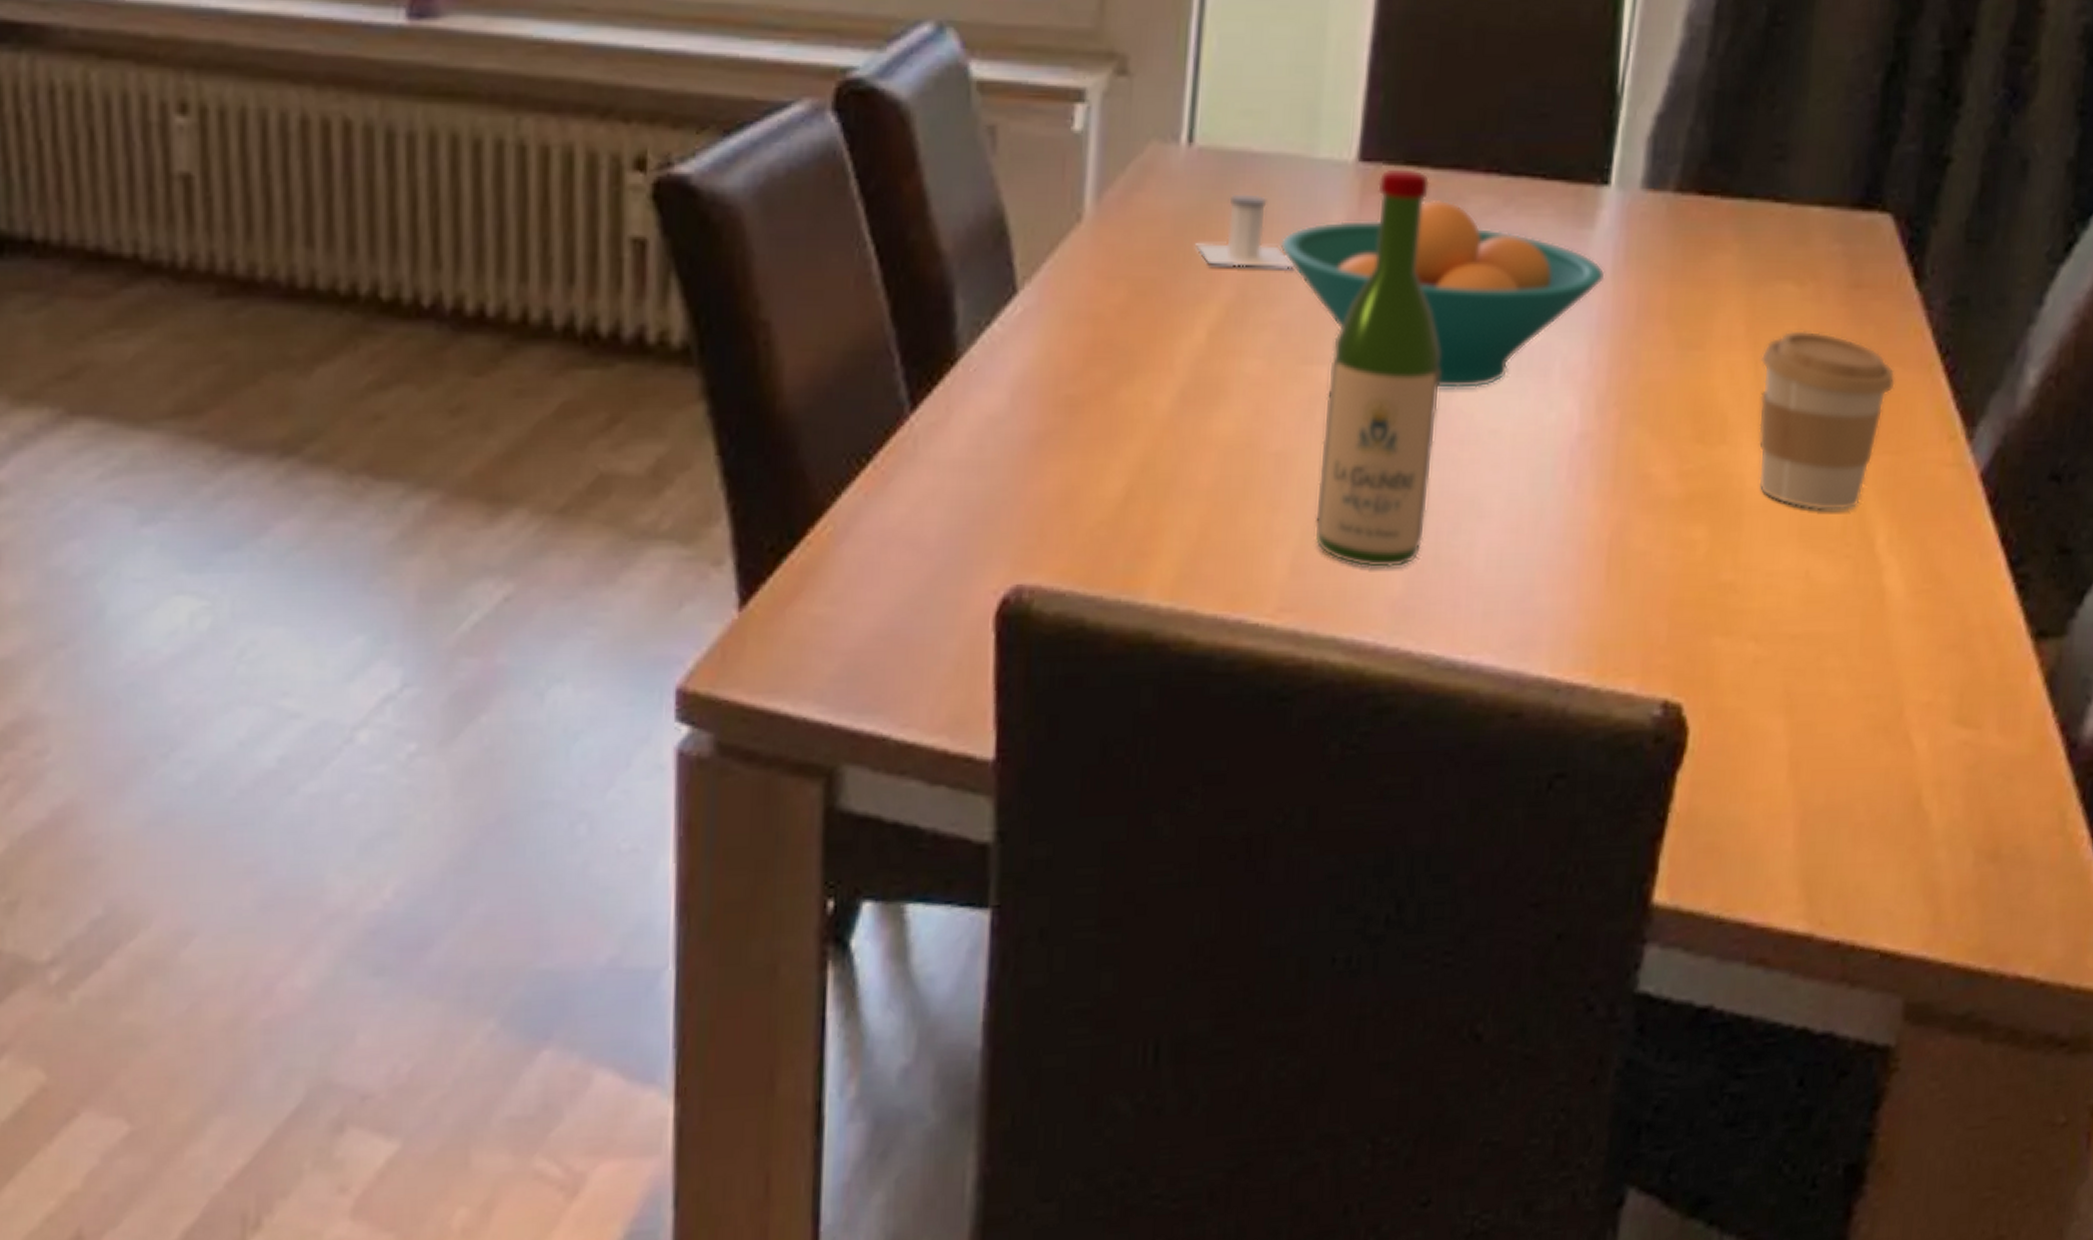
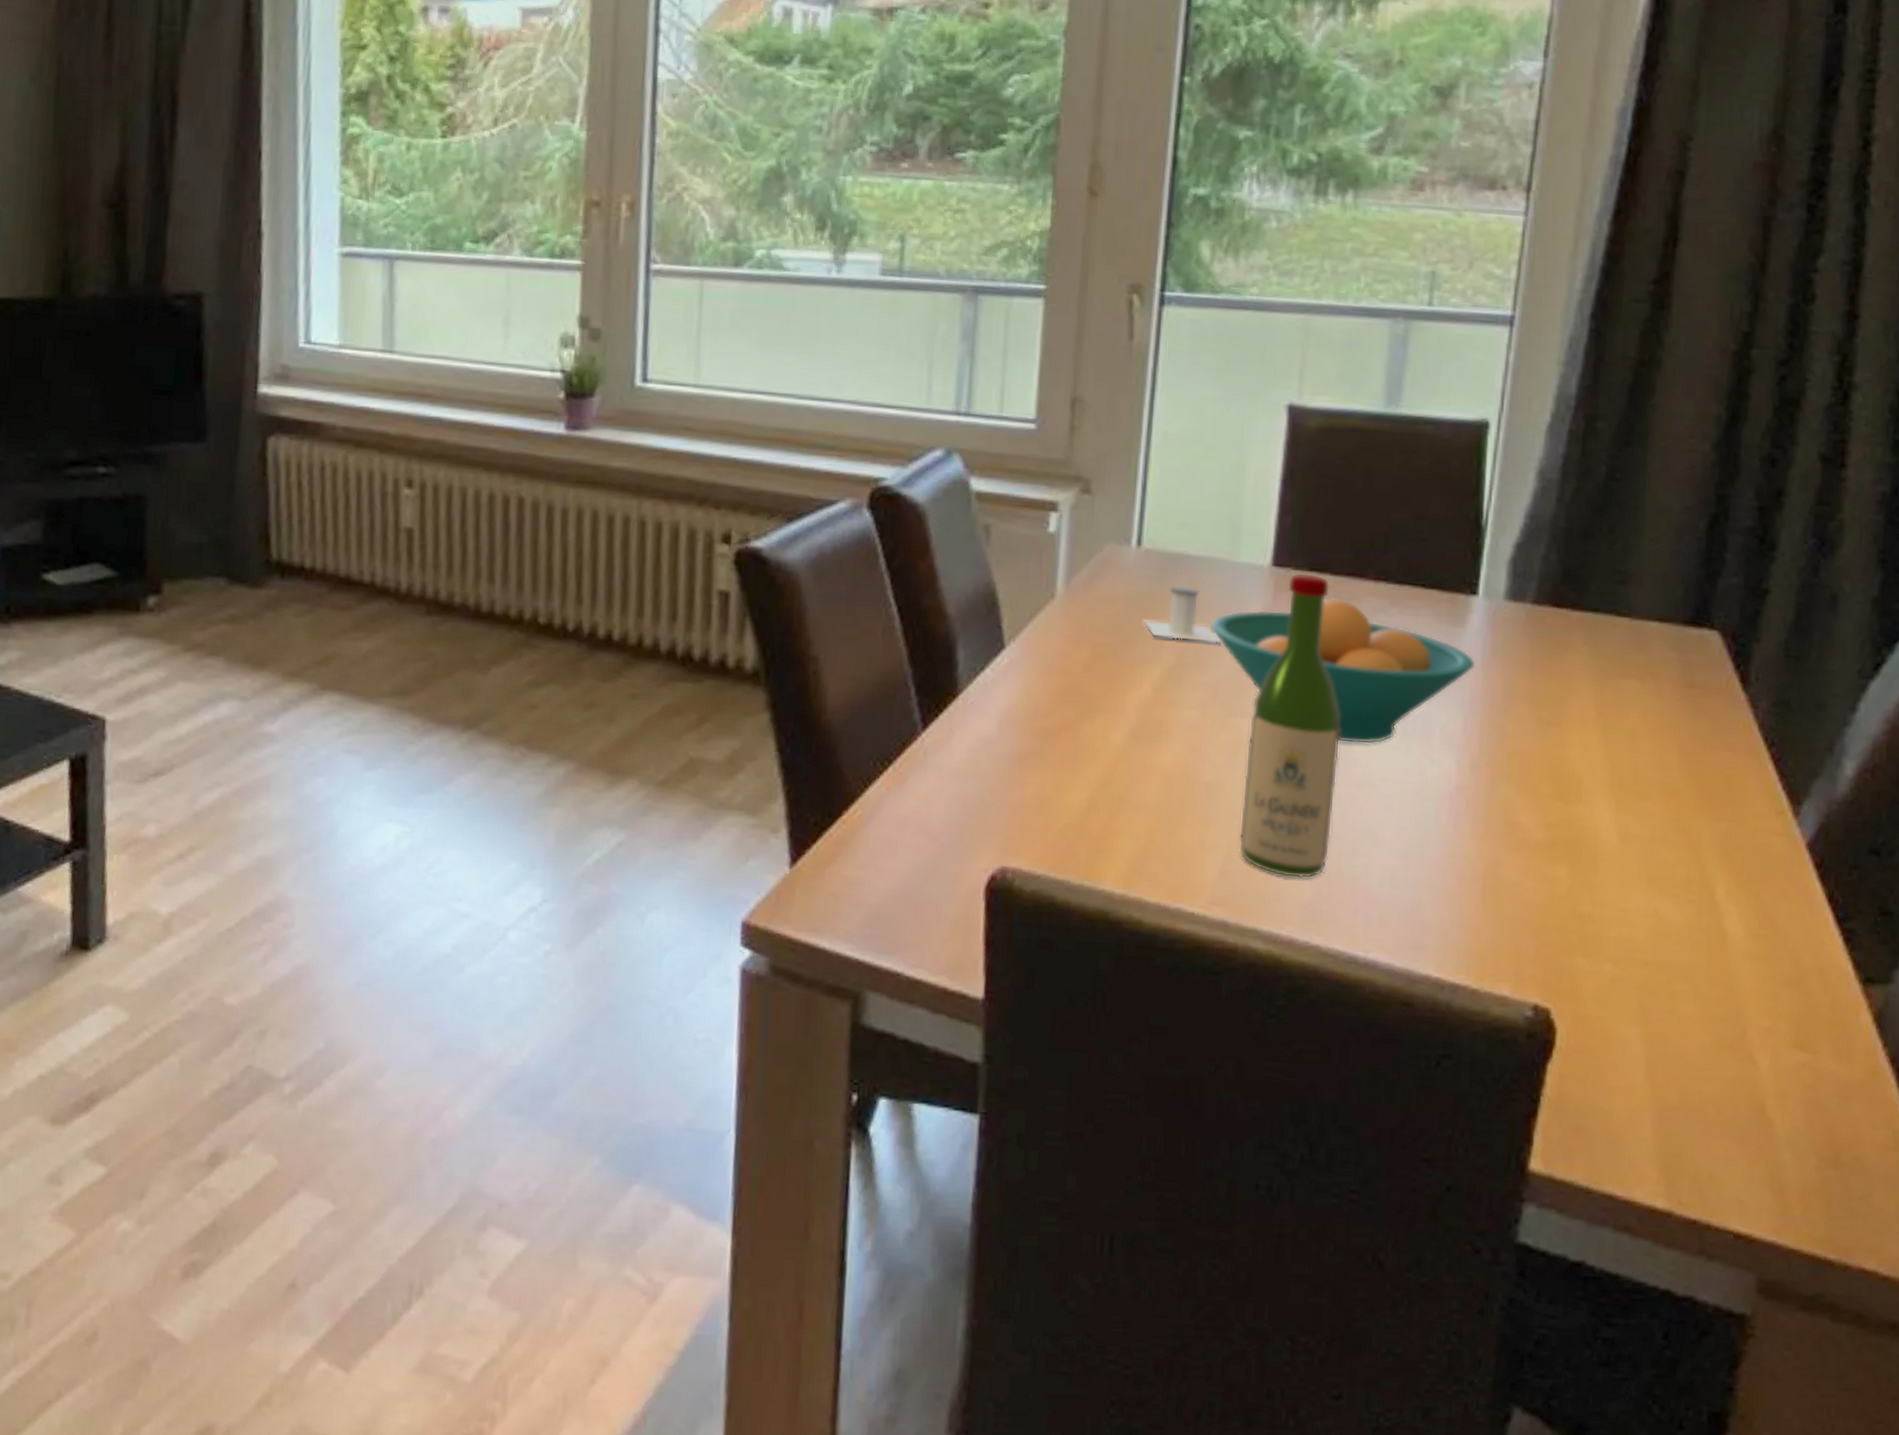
coffee cup: present [1758,330,1895,512] -> none [1609,717,1728,865]

